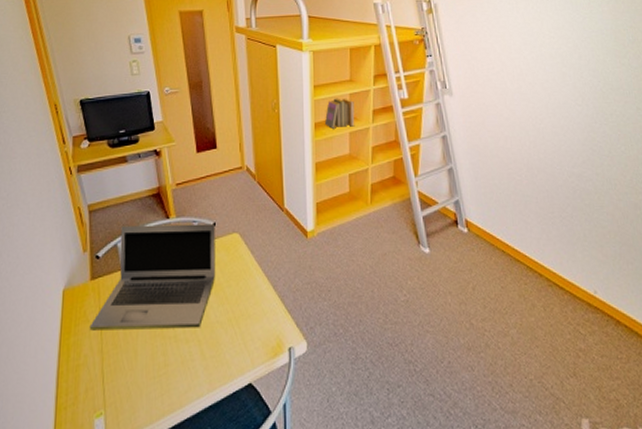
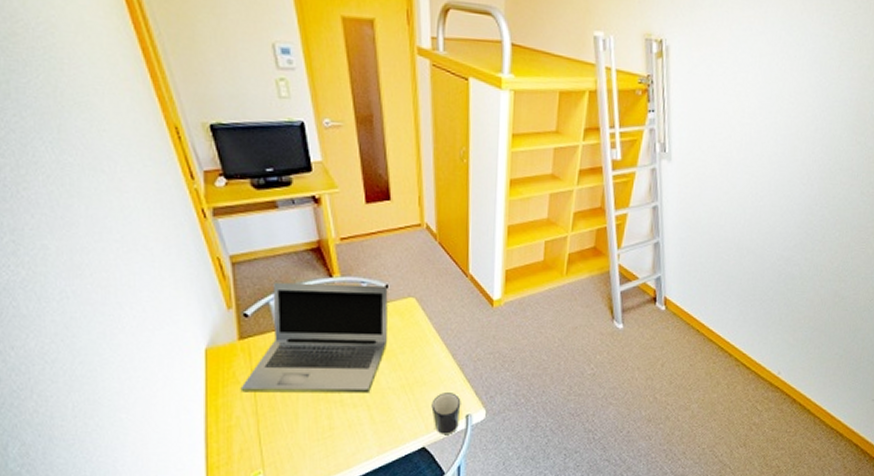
mug: none [256,325,284,370] -> present [431,393,461,436]
books: present [325,98,355,129] -> none [523,151,558,188]

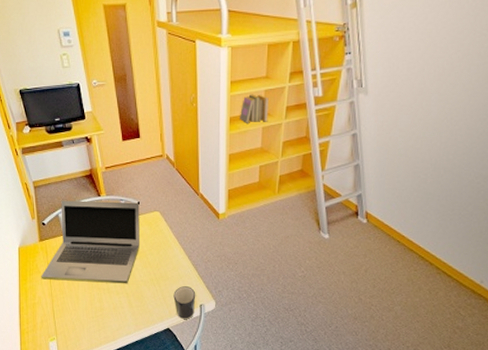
books: none [523,151,558,188] -> present [240,94,269,123]

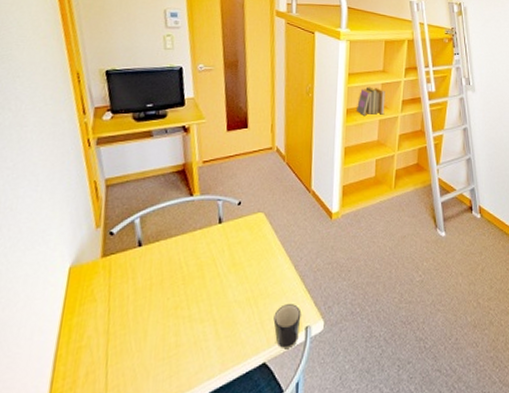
laptop: present [41,200,140,284] -> none [96,202,241,310]

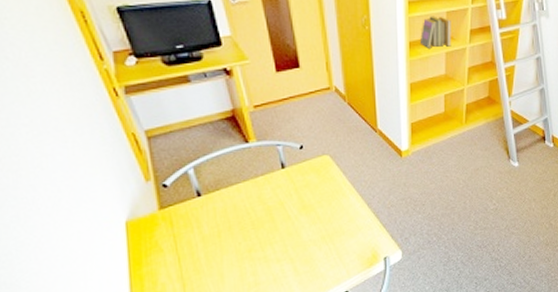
mug: present [273,304,302,350] -> none [351,238,379,279]

